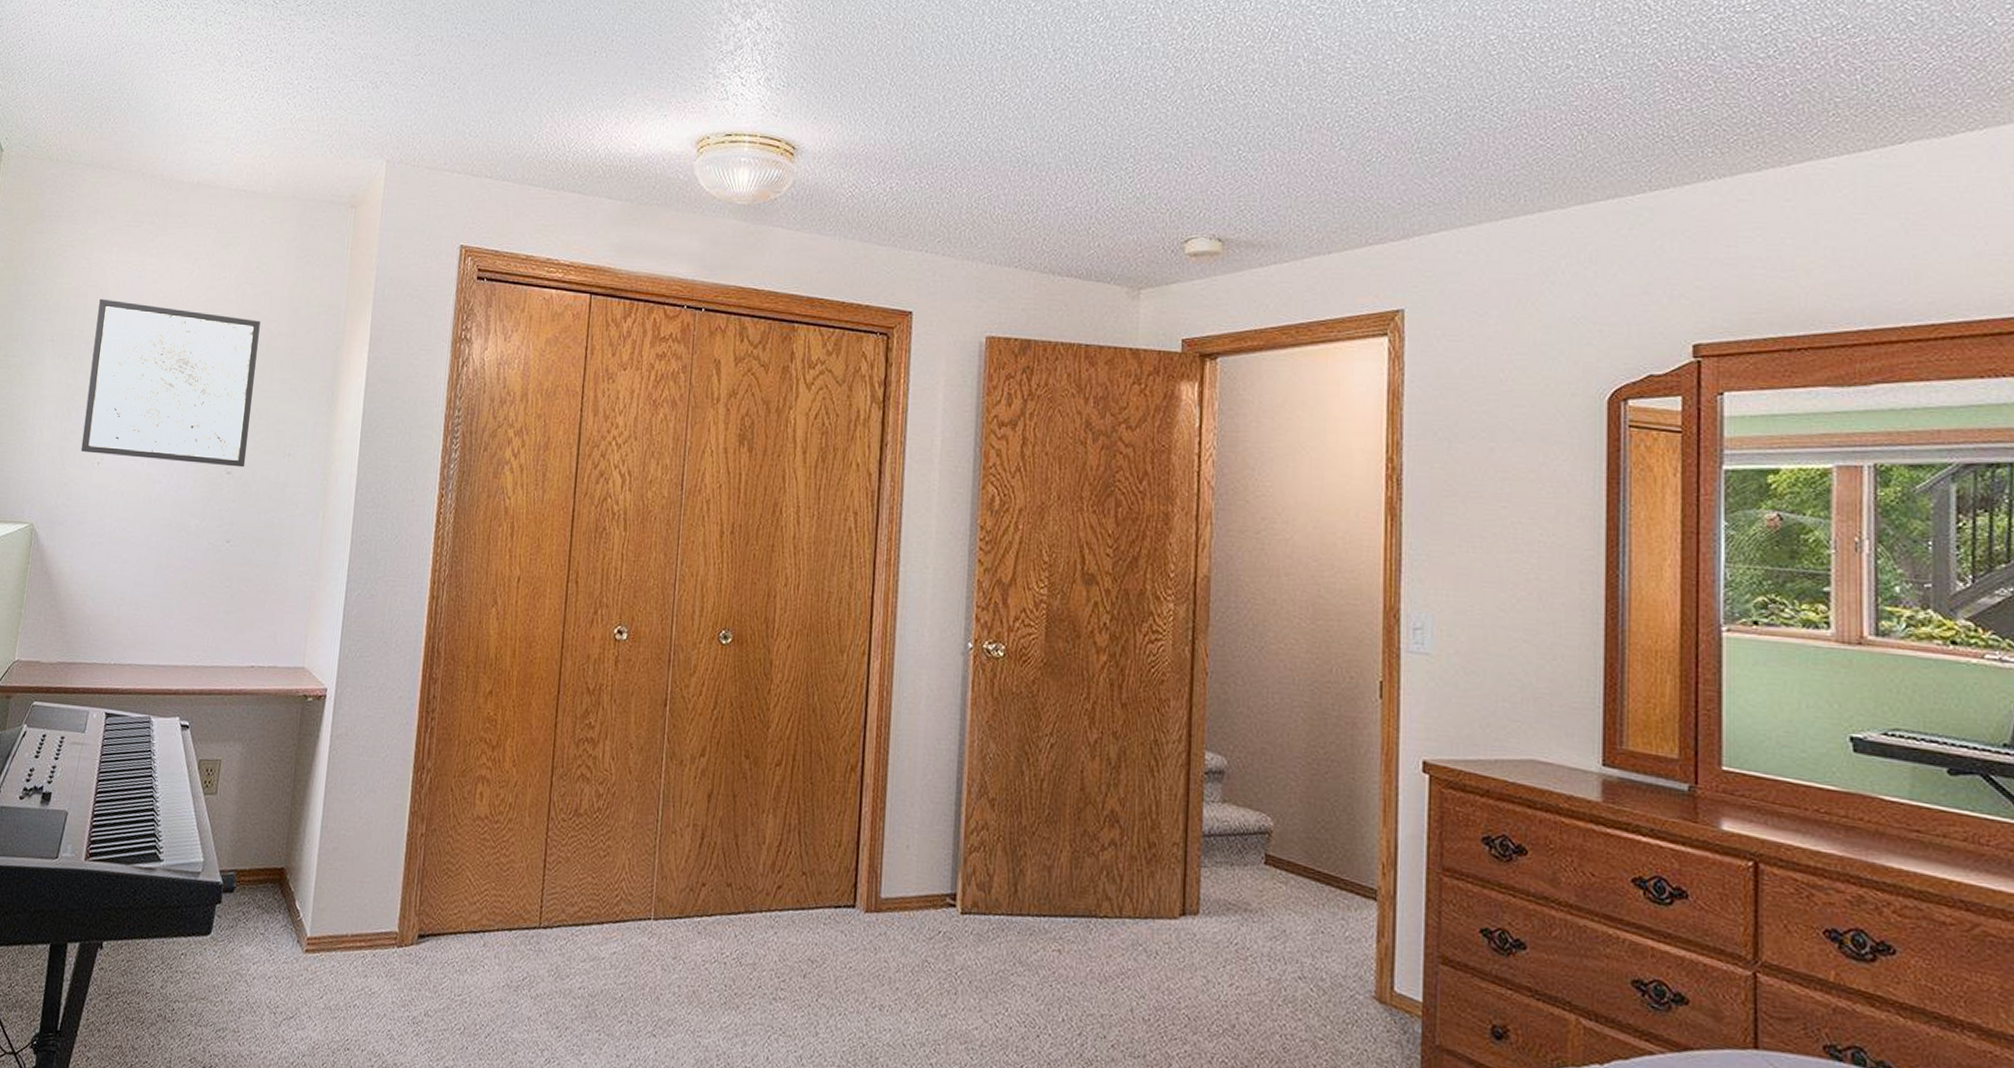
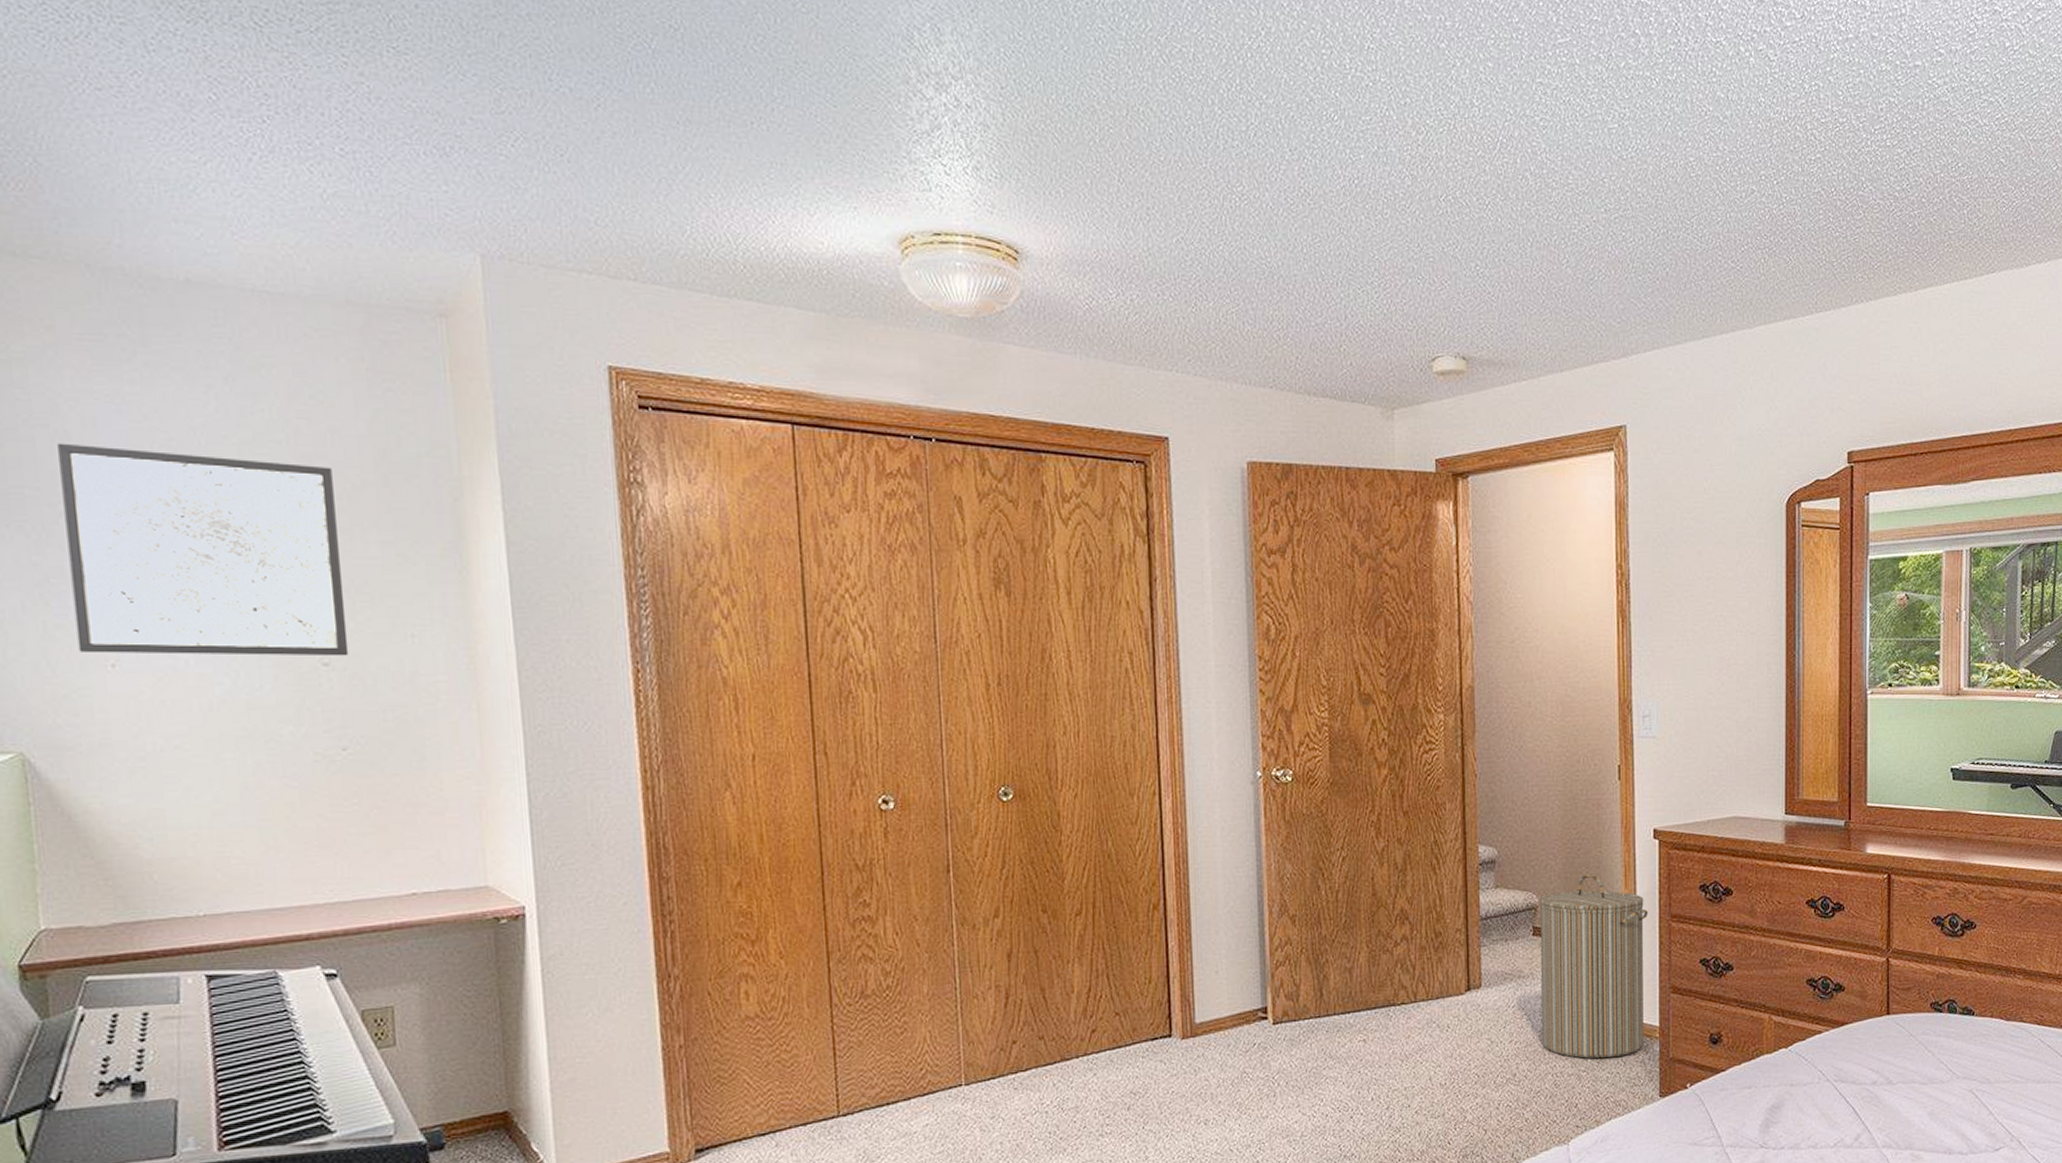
laundry hamper: none [1270,802,1412,1031] -> present [1539,874,1648,1059]

